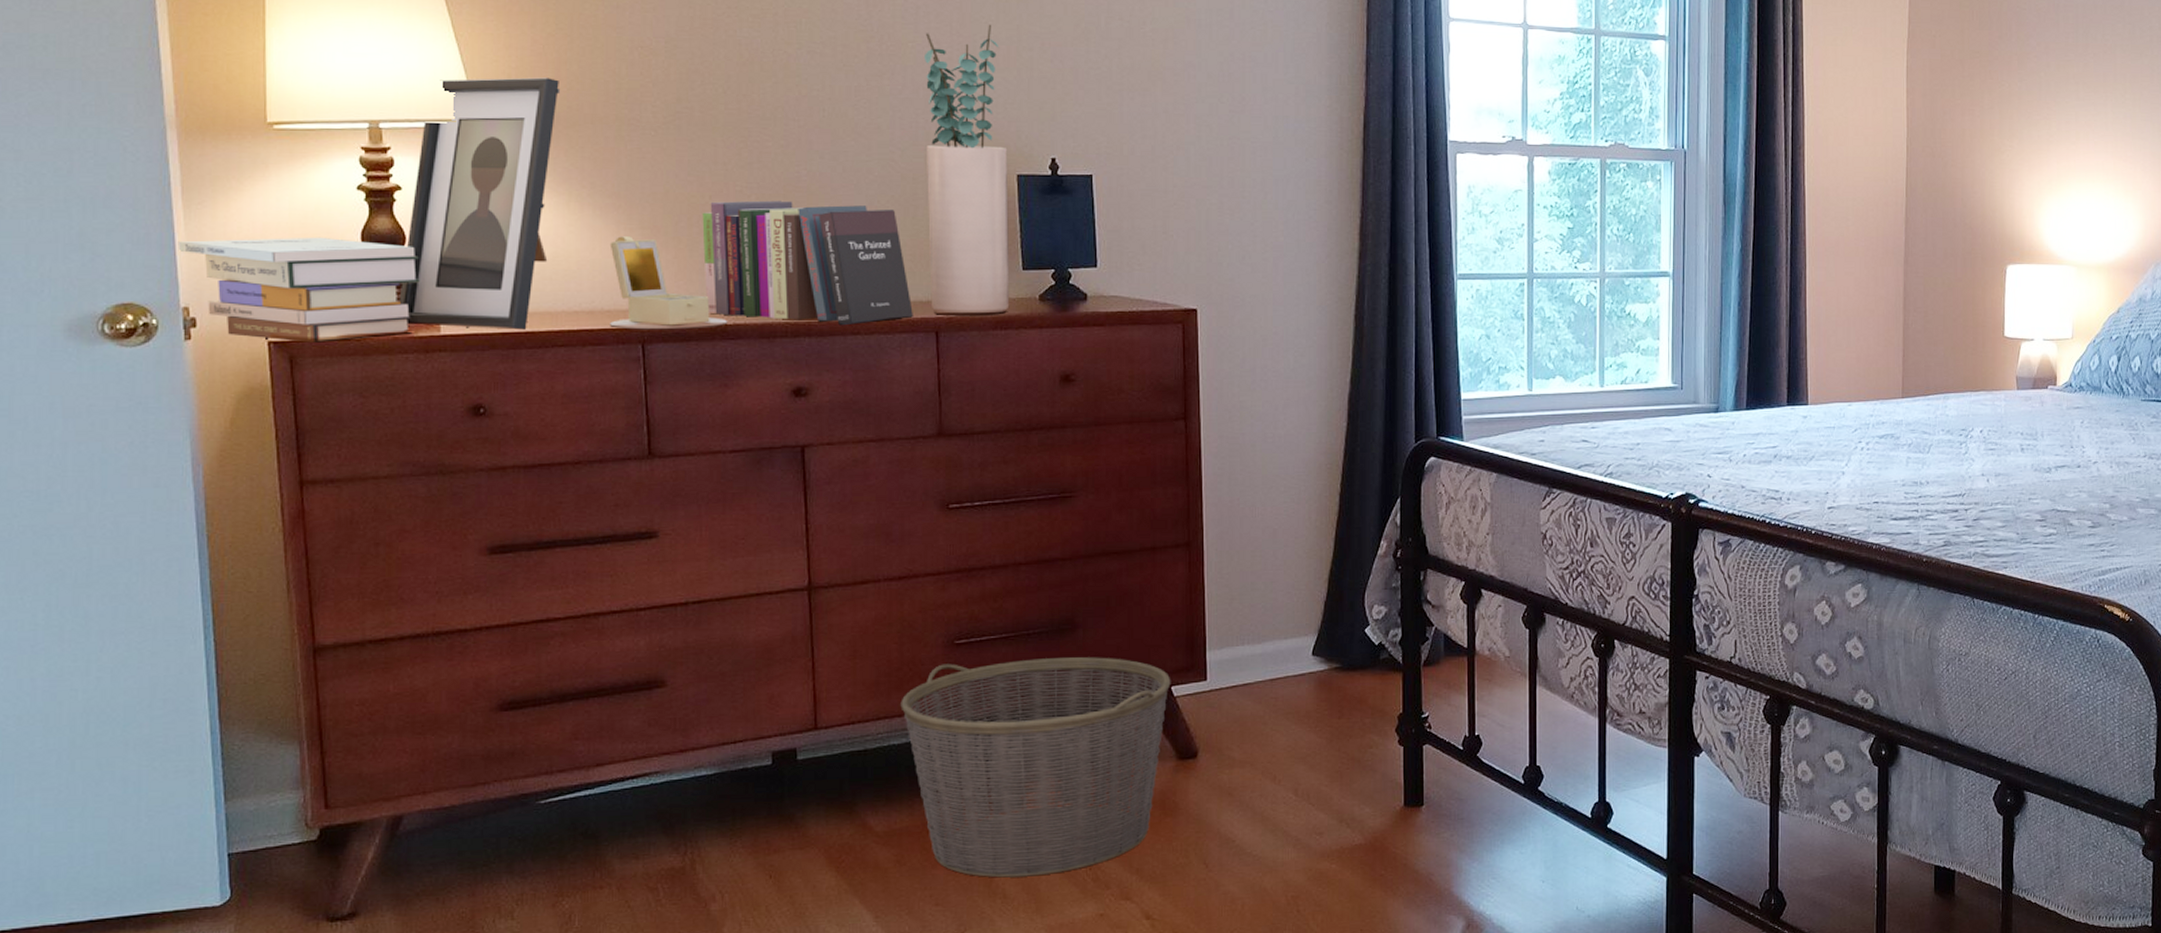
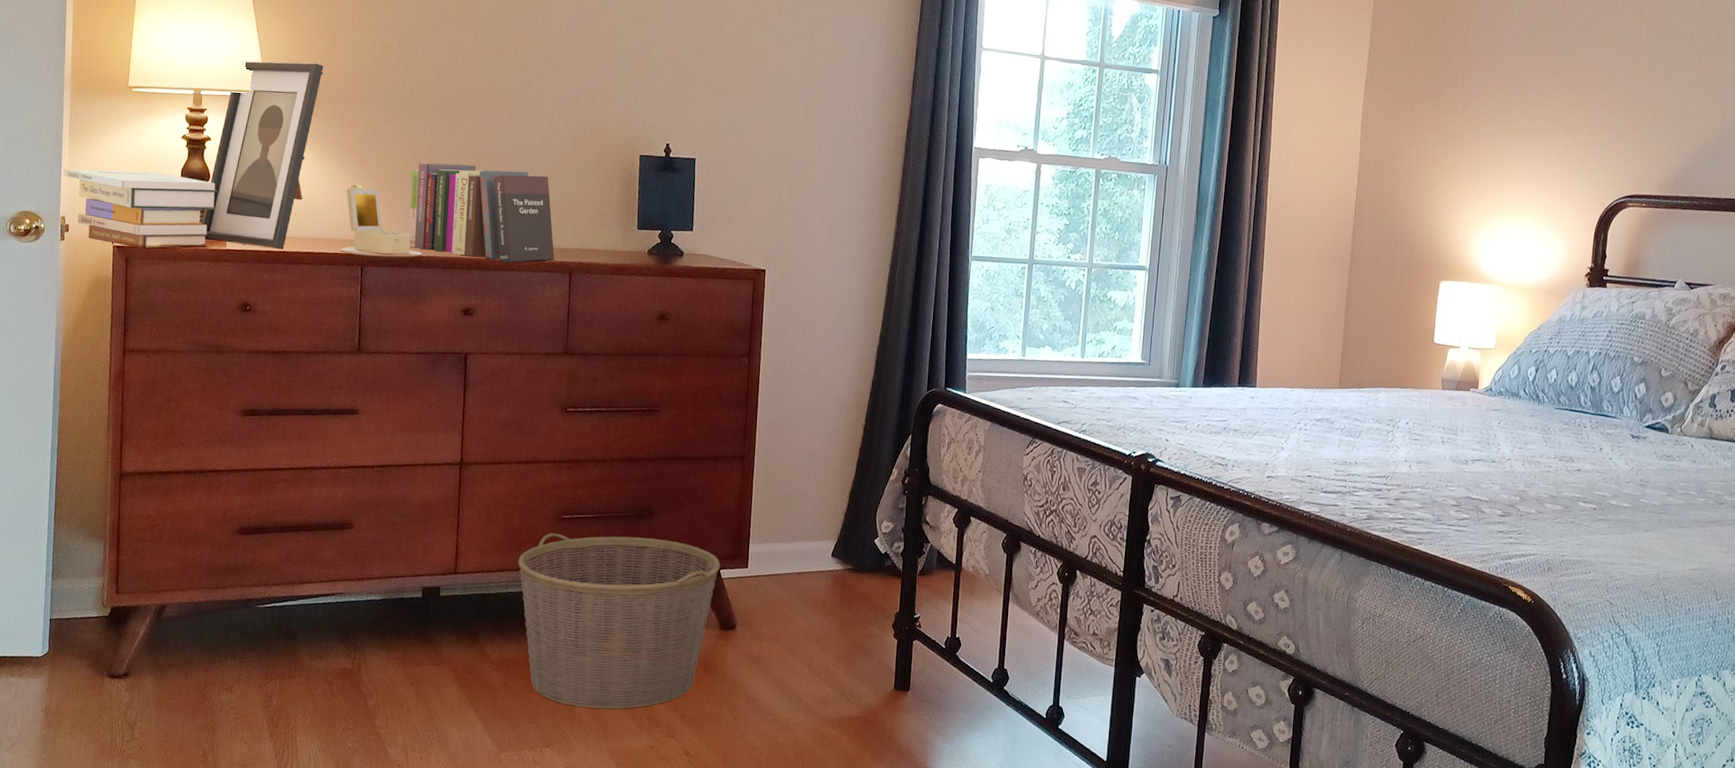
vase: present [925,24,1010,317] -> none [567,37,636,264]

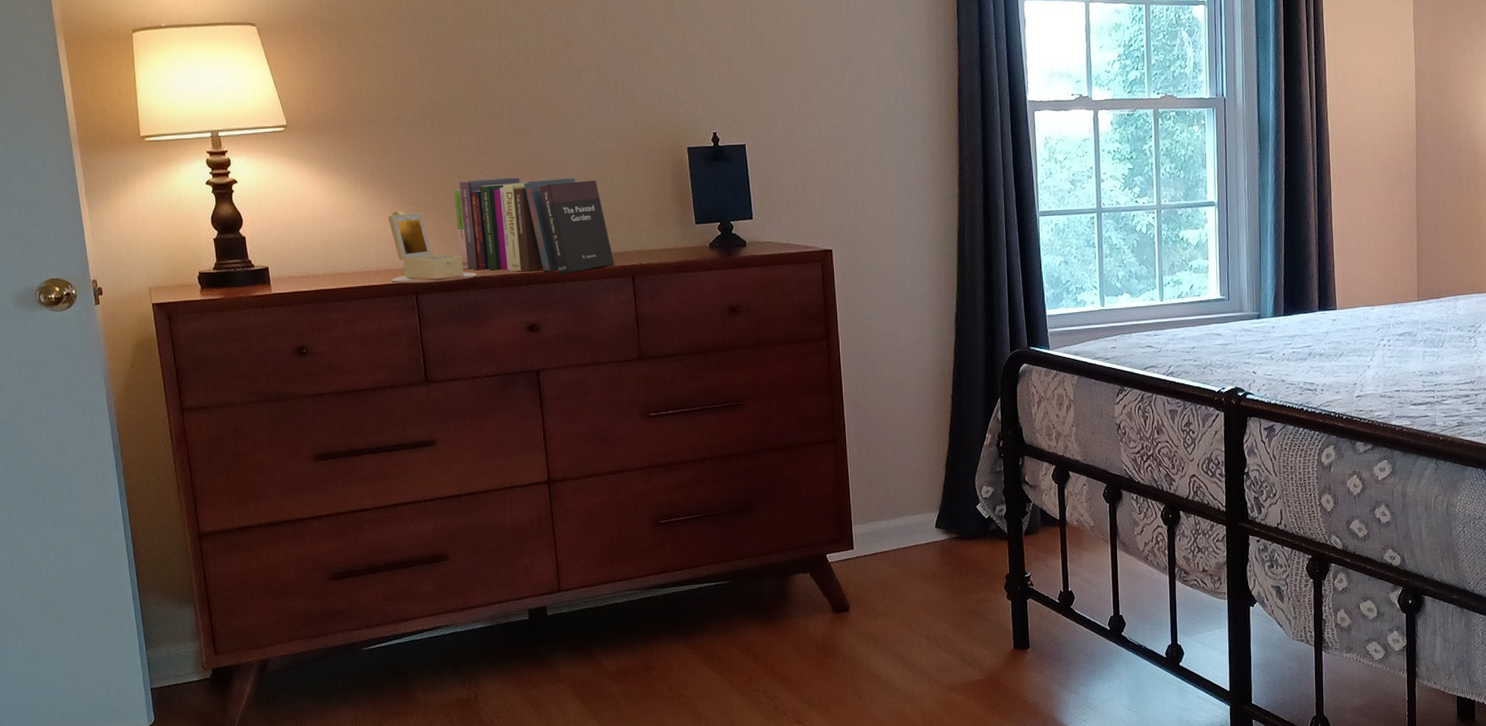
books: present [62,168,217,249] -> none [85,222,255,303]
picture frame: present [201,61,324,250] -> none [241,90,345,288]
basket: present [518,533,721,710] -> none [621,532,826,707]

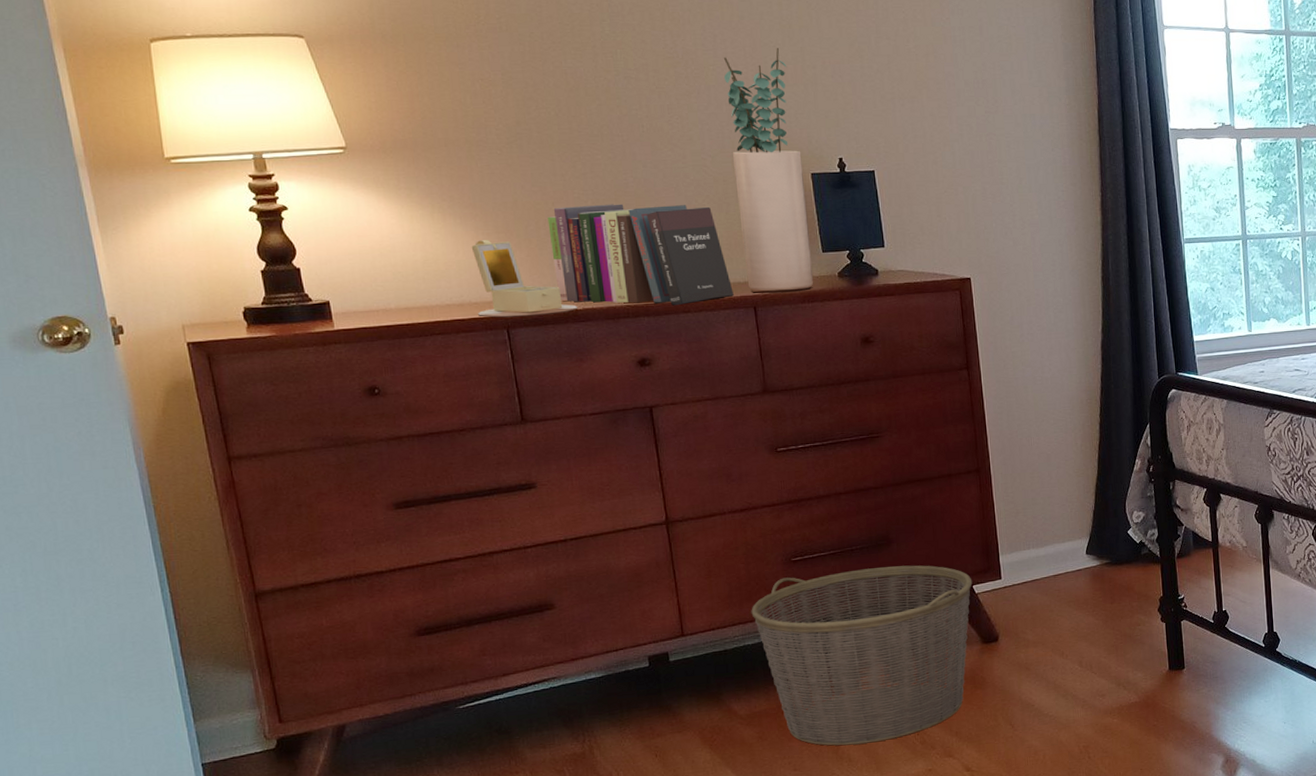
vase: none [612,26,687,264] -> present [724,47,814,294]
basket: none [621,532,826,707] -> present [751,565,973,746]

